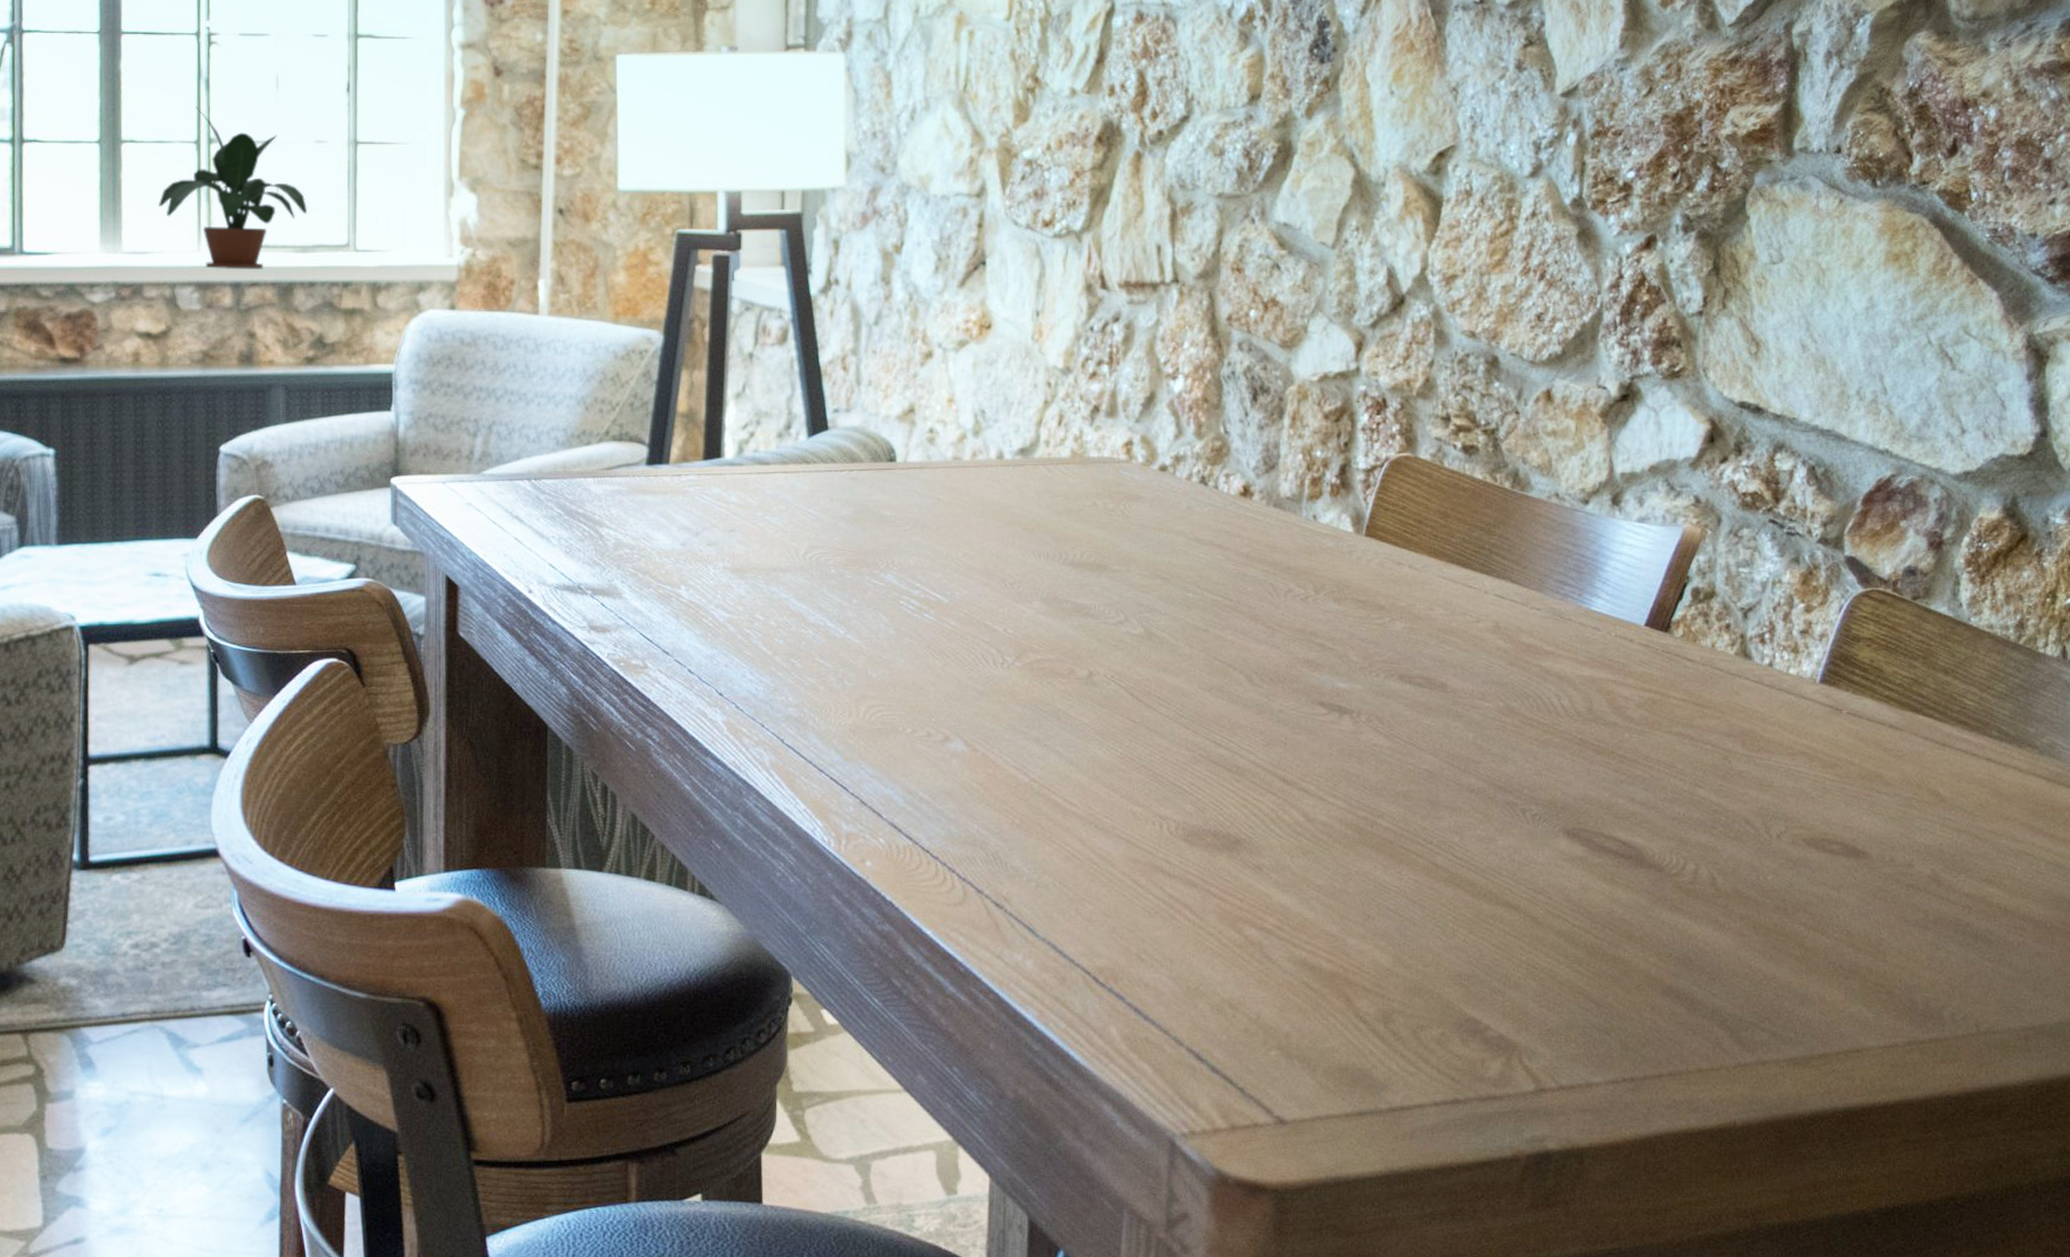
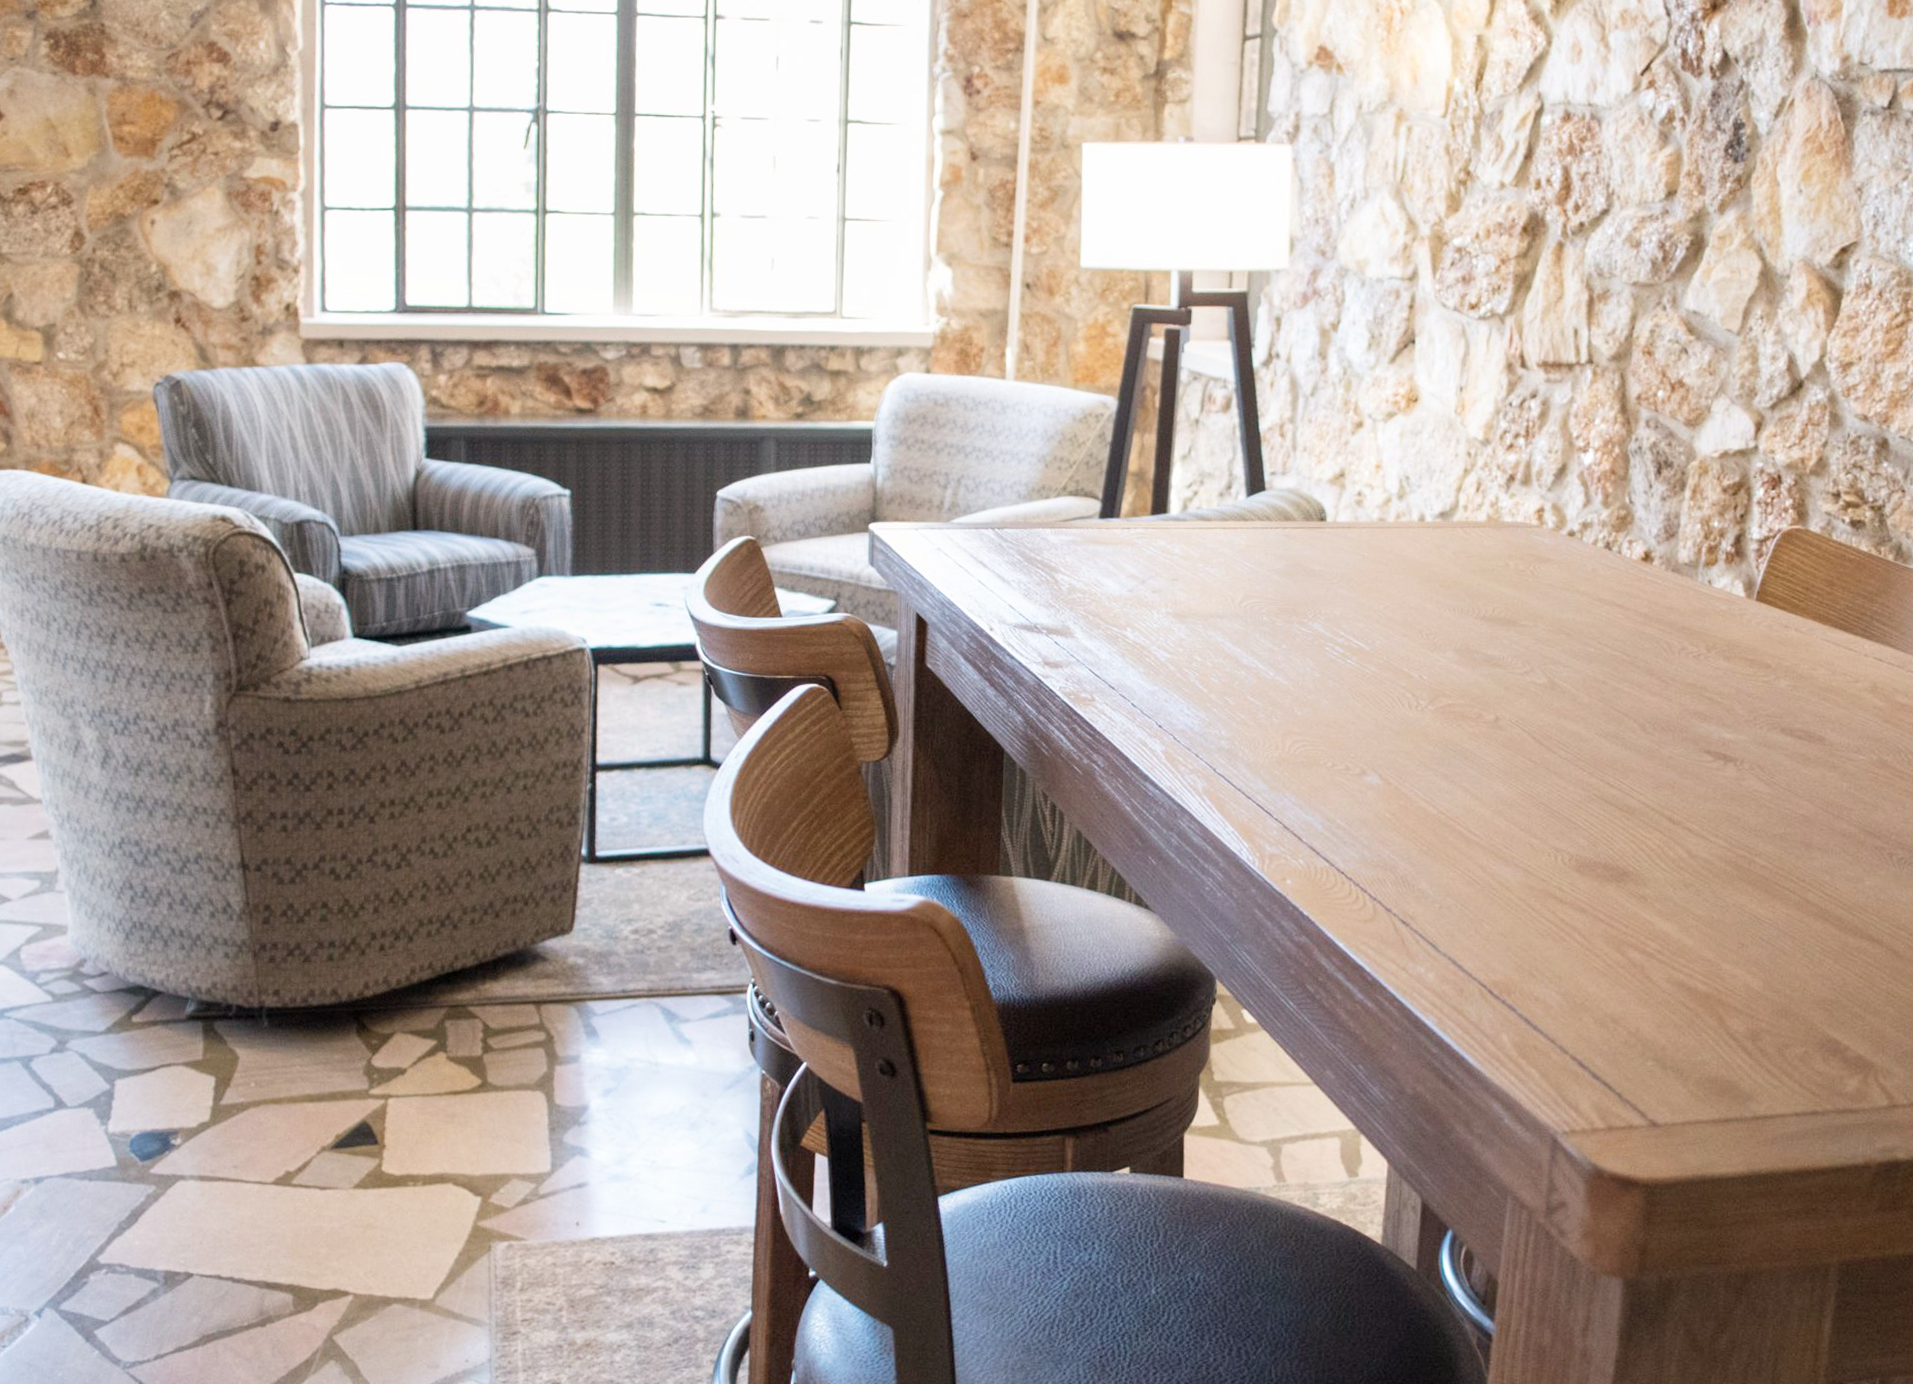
potted plant: present [159,107,307,270] -> none [666,183,799,333]

